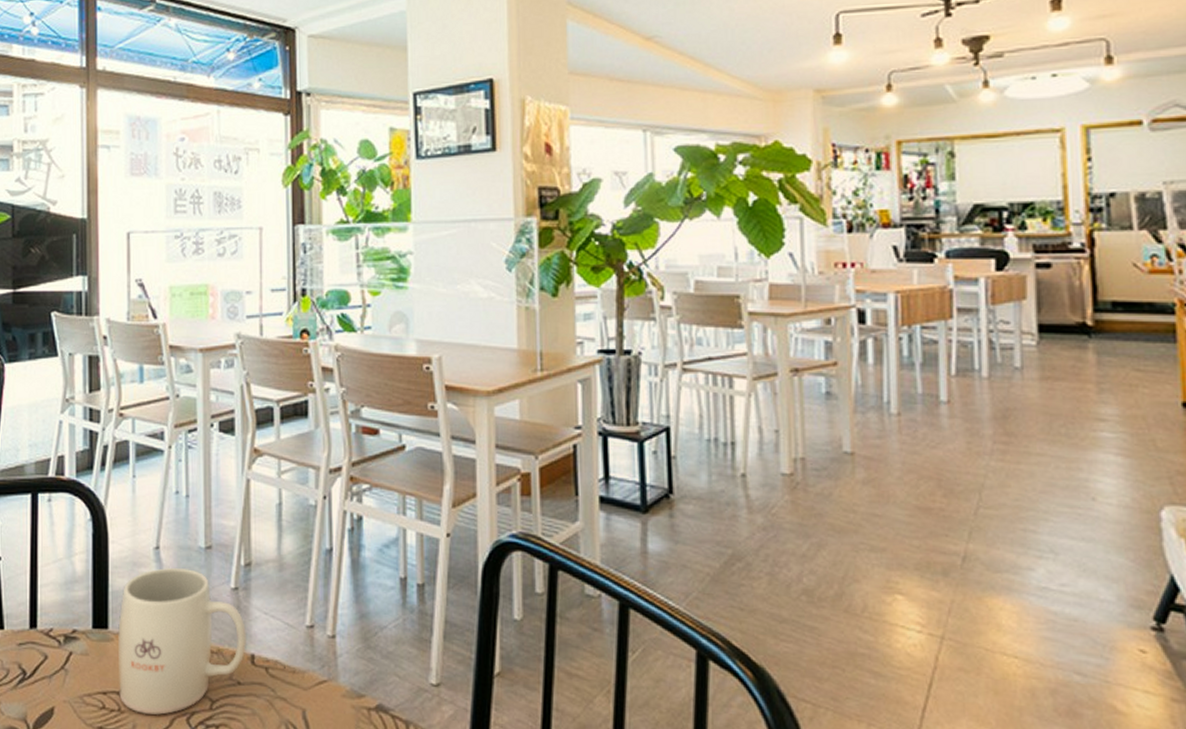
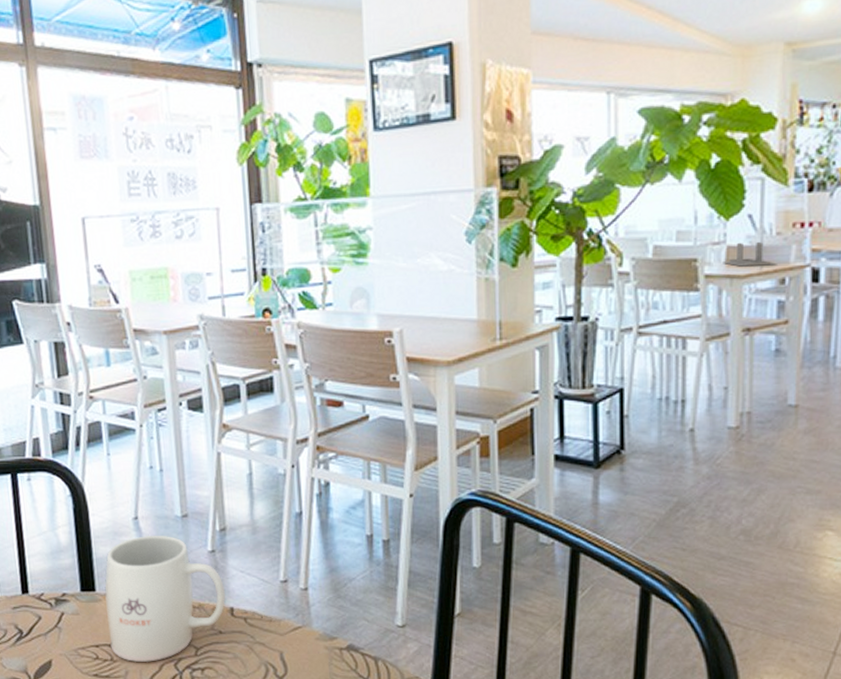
napkin holder: none [766,281,822,305] -> present [723,242,777,267]

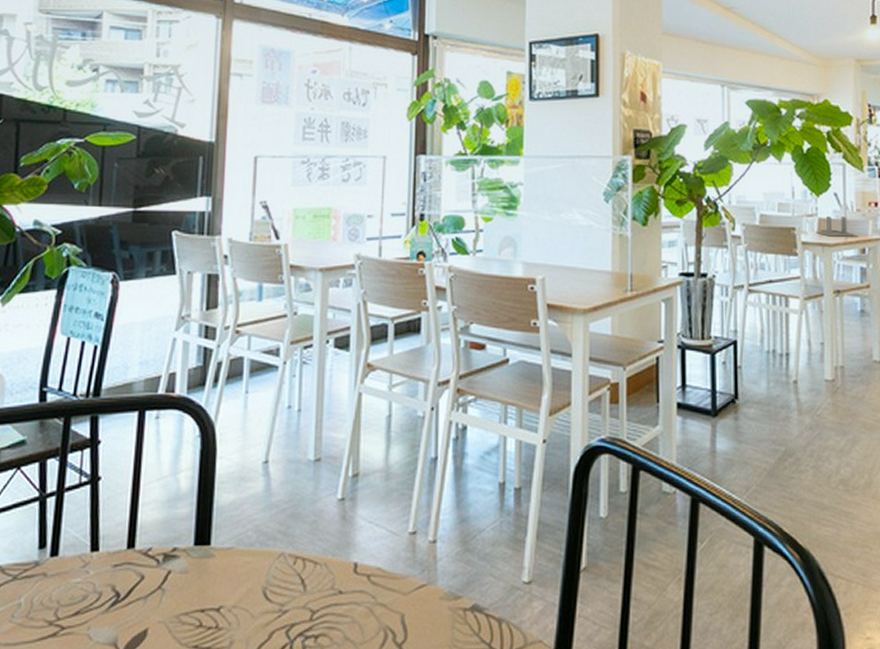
mug: present [104,536,225,662] -> none [217,482,350,629]

